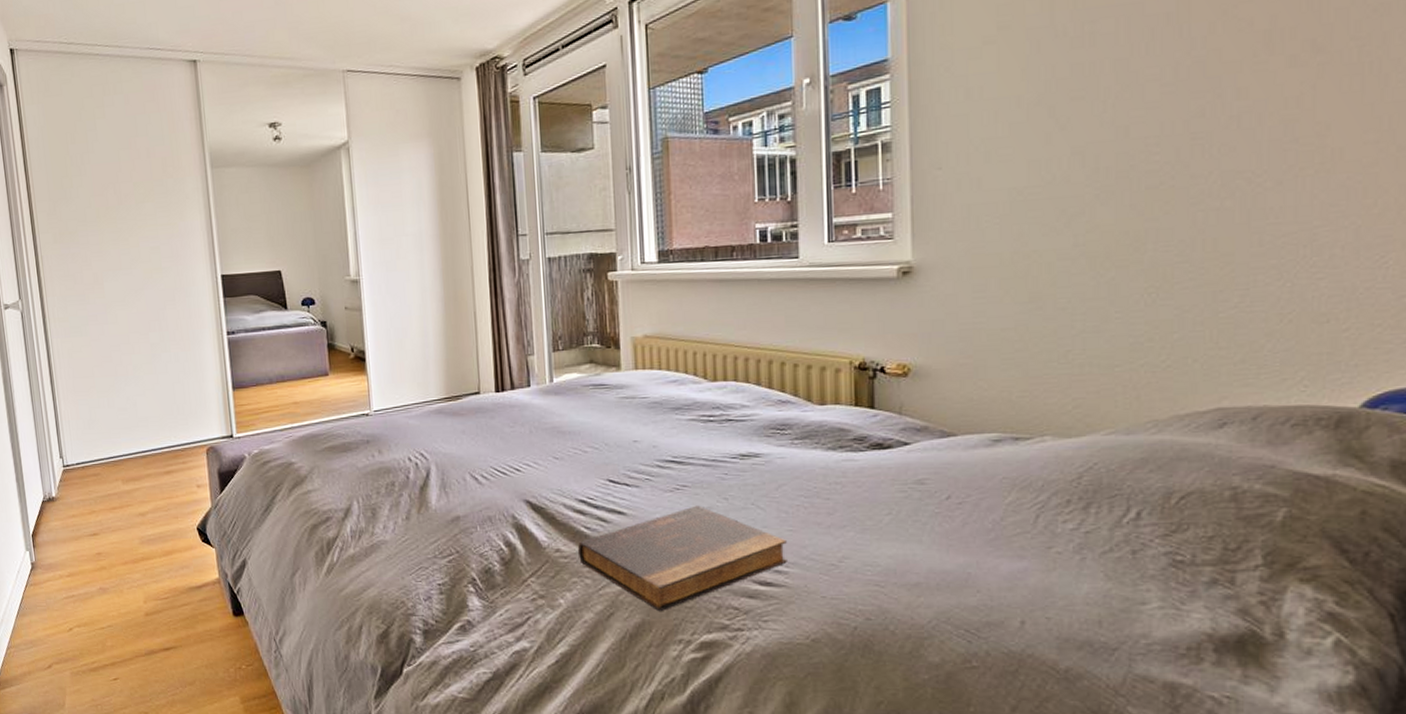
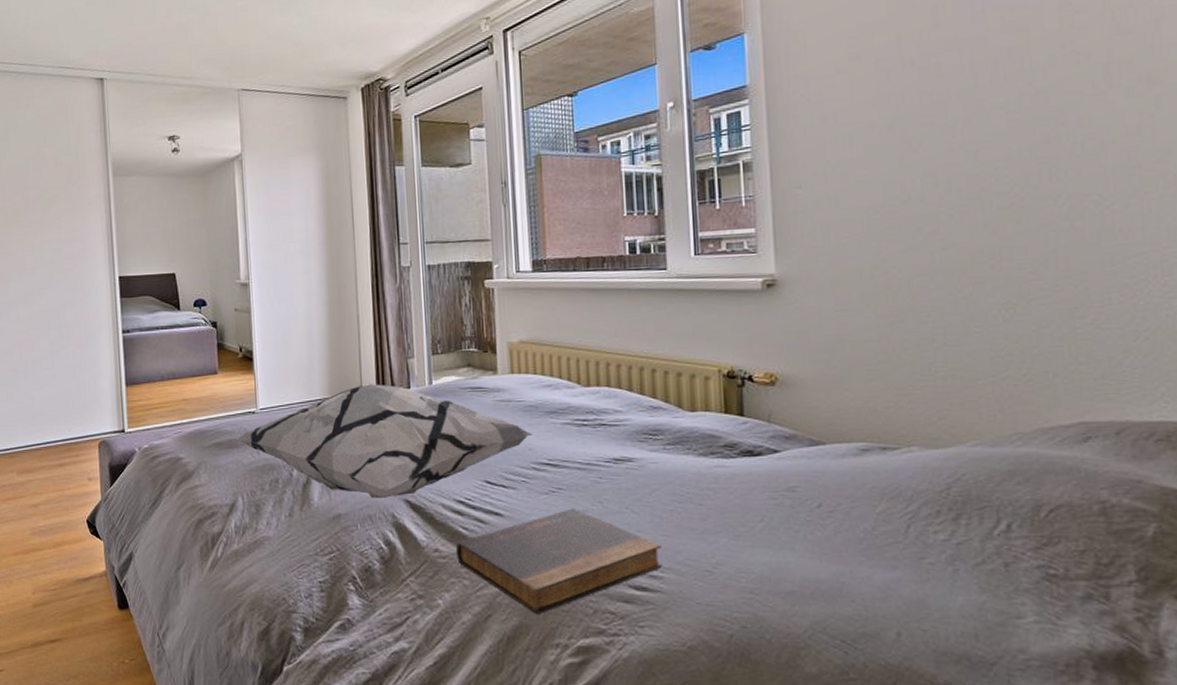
decorative pillow: none [349,383,658,500] -> present [236,384,534,499]

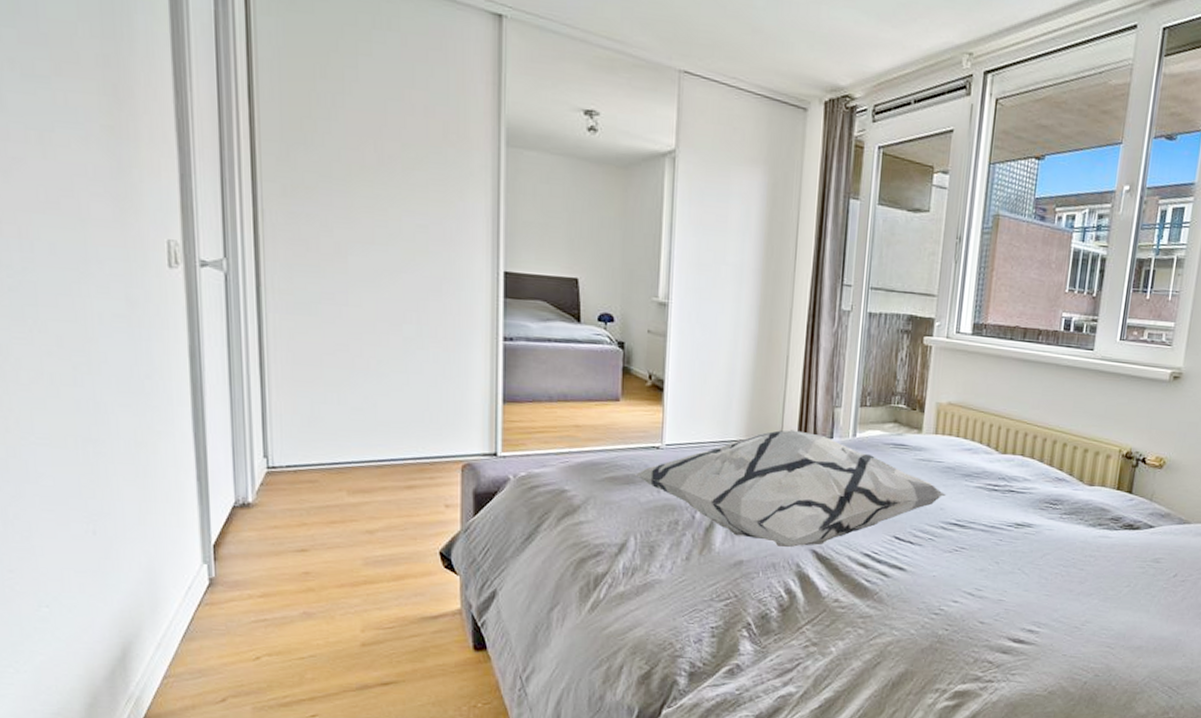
book: present [455,508,662,615] -> none [855,567,1042,663]

